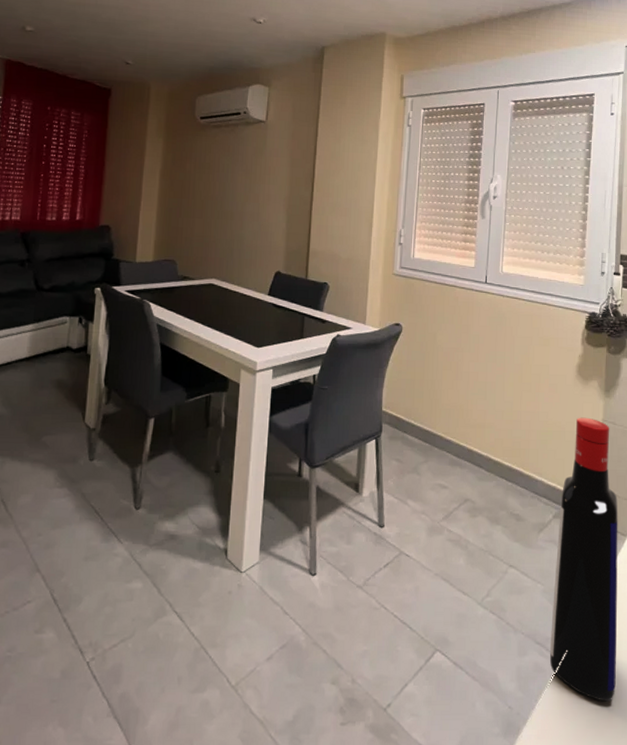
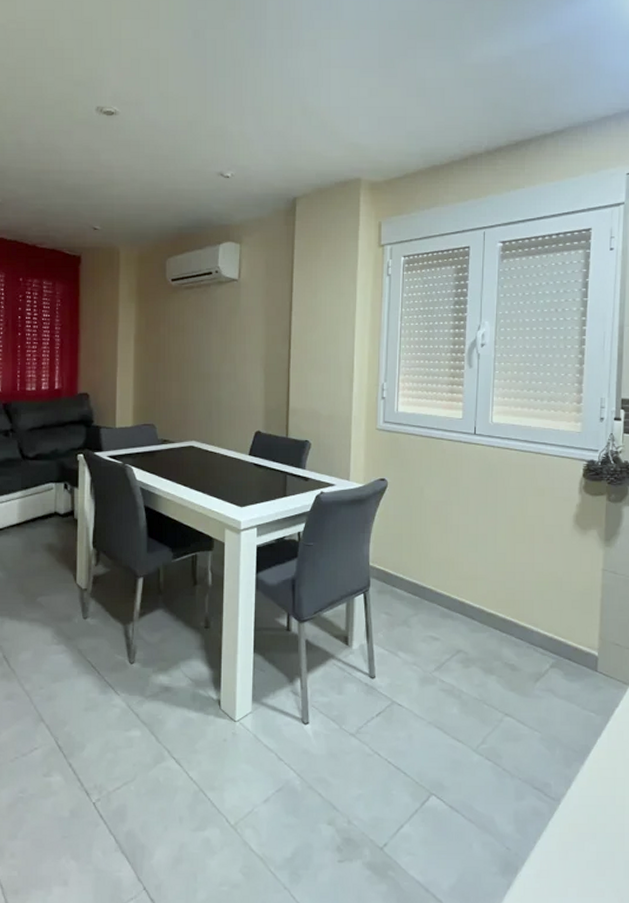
liquor bottle: present [549,417,618,702] -> none [548,567,620,844]

